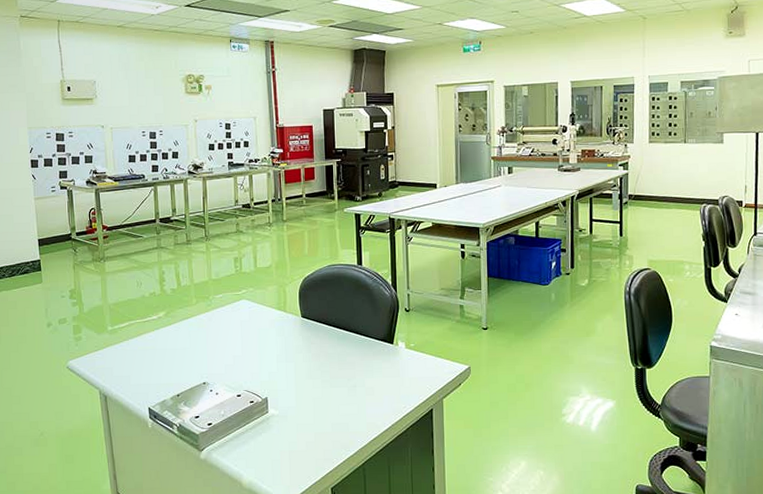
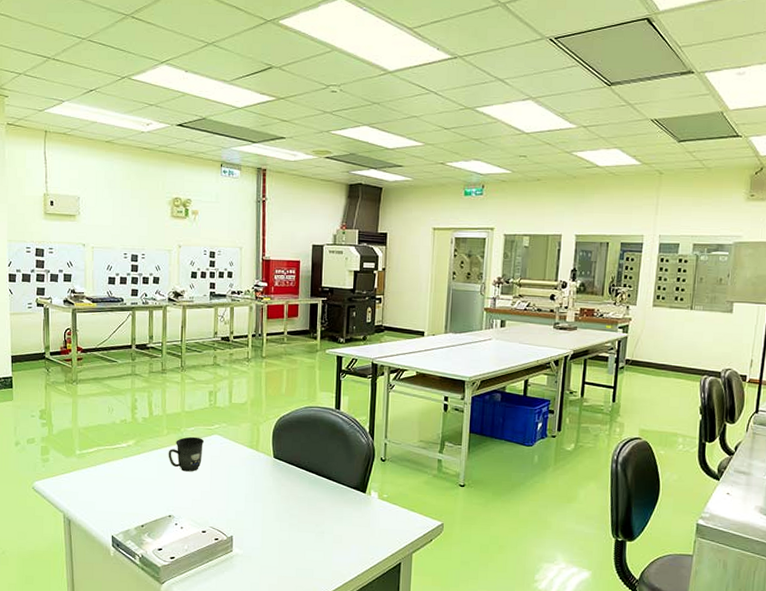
mug: none [198,303,233,338] -> present [168,436,205,472]

